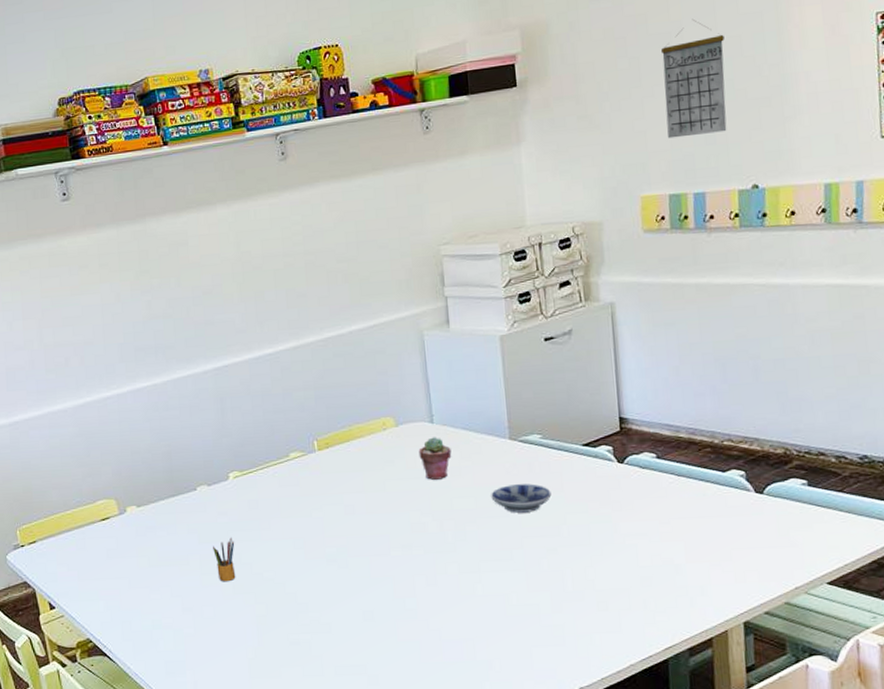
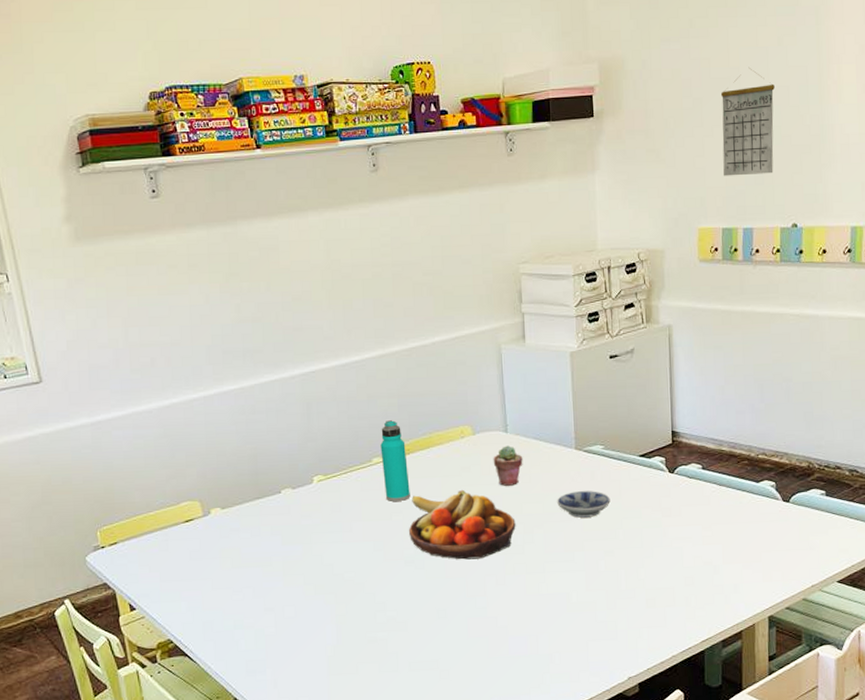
pencil box: present [213,537,236,582] -> none [296,539,317,583]
water bottle: none [297,413,331,498] -> present [380,420,410,502]
fruit bowl: none [330,484,446,558] -> present [409,489,516,560]

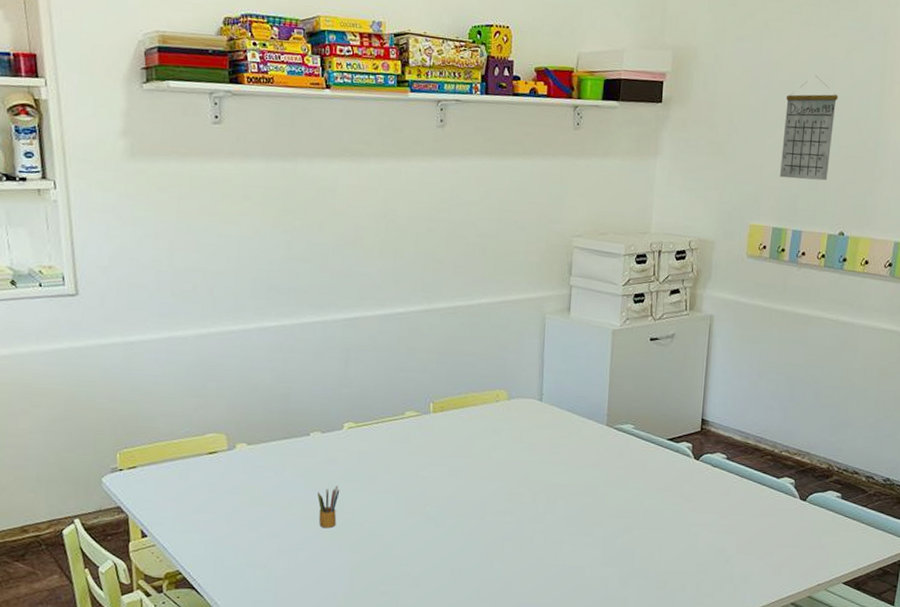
pencil box: none [296,539,317,583] -> present [317,485,340,529]
water bottle: present [380,420,410,502] -> none [414,375,440,458]
fruit bowl: present [409,489,516,560] -> none [433,452,540,524]
potted succulent: present [493,445,523,486] -> none [524,414,554,455]
bowl: present [557,491,611,518] -> none [583,467,635,494]

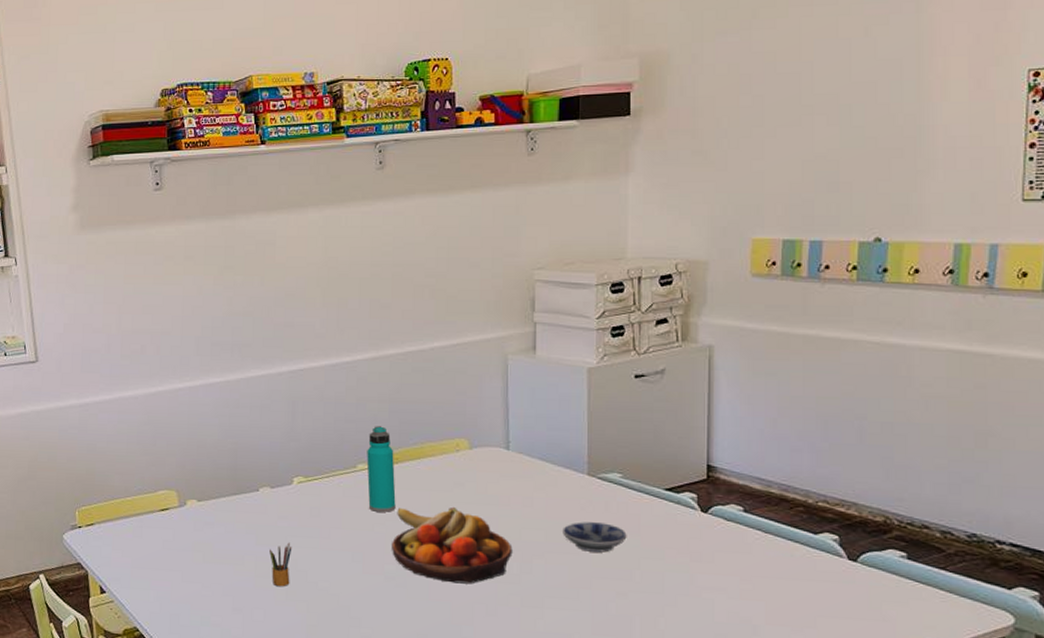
water bottle: none [414,375,440,458] -> present [366,426,396,513]
fruit bowl: none [433,452,540,524] -> present [392,506,513,584]
bowl: none [583,467,635,494] -> present [563,522,627,553]
calendar: present [780,74,838,181] -> none [787,60,858,182]

